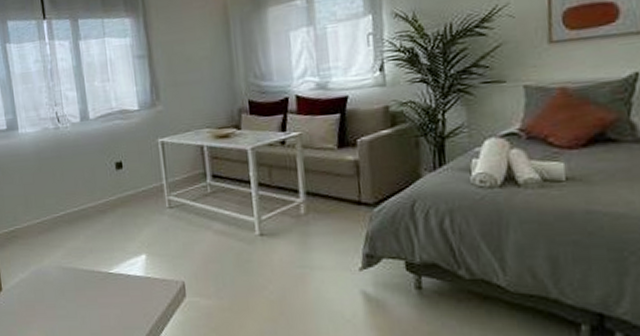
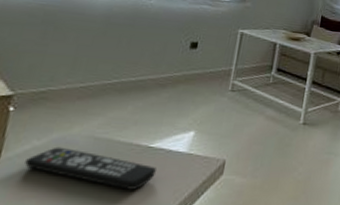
remote control: none [19,278,123,314] -> present [25,146,157,190]

